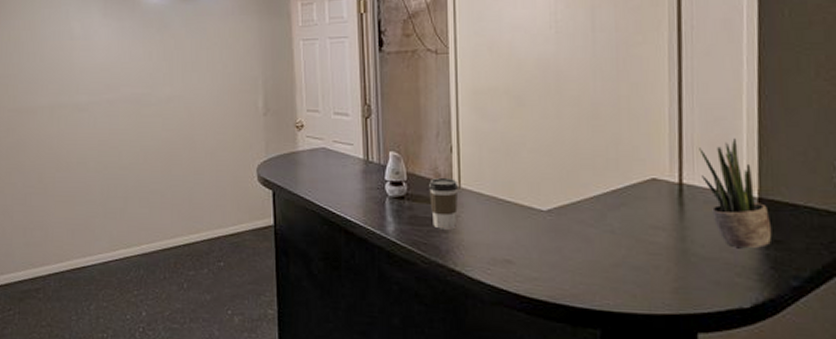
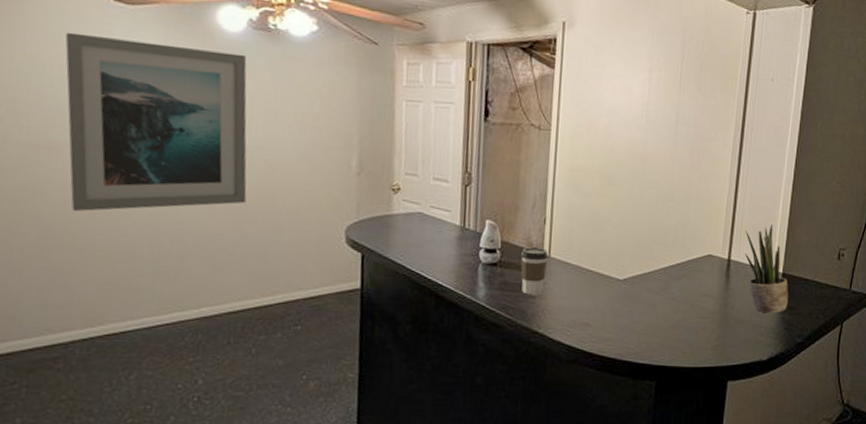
wall art: none [36,15,172,164] -> present [65,32,247,212]

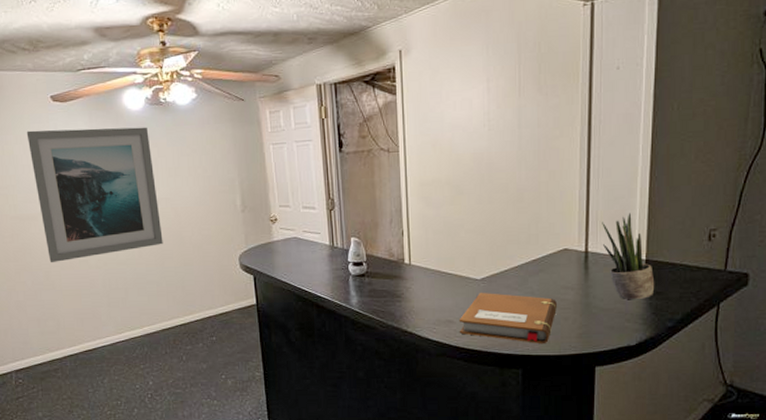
coffee cup: present [521,247,549,295] -> none [385,257,409,299]
notebook: none [594,293,697,355] -> present [459,292,558,344]

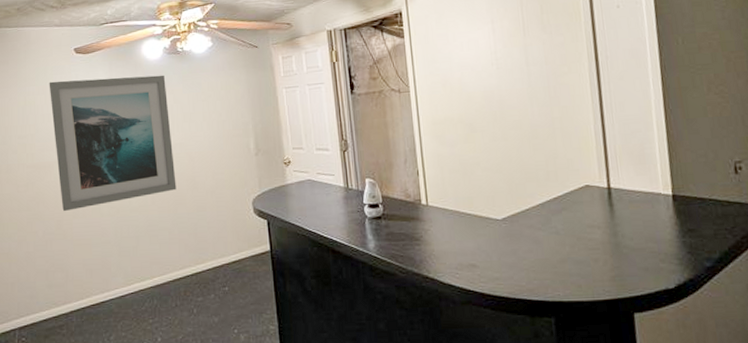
notebook: present [459,292,558,344] -> none [482,233,586,289]
potted plant: present [602,213,655,299] -> none [621,147,687,238]

